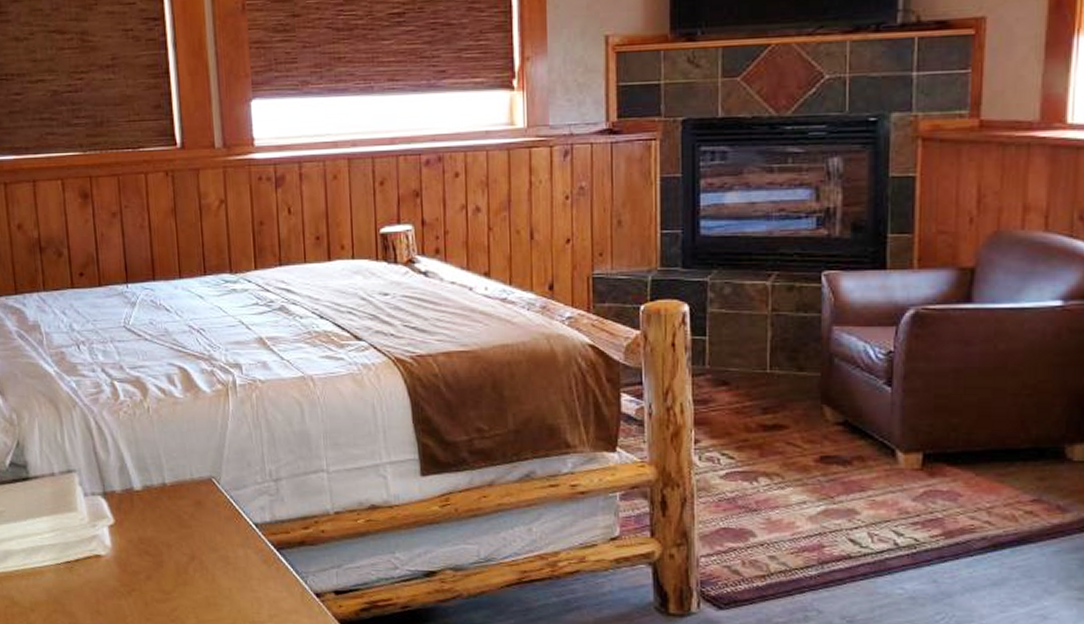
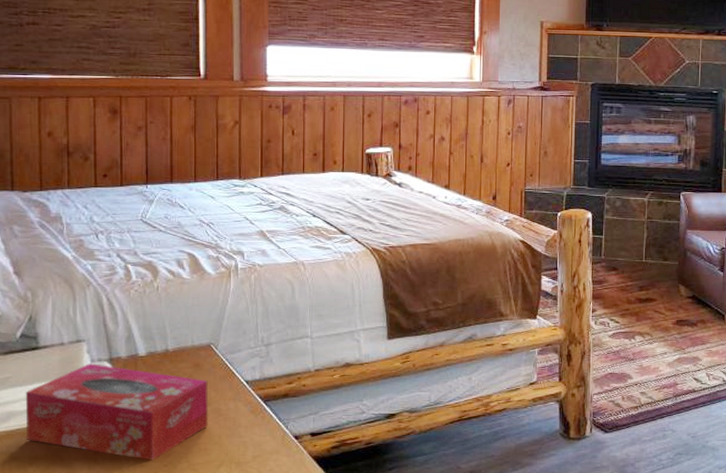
tissue box: none [20,498,216,614] -> present [25,364,208,460]

